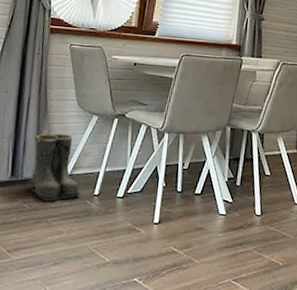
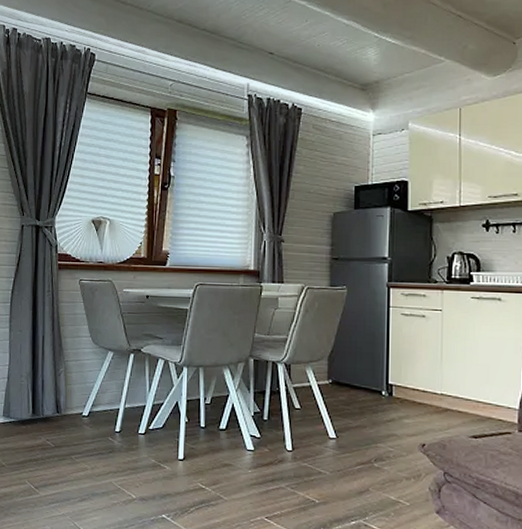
boots: present [31,133,82,202] -> none [52,371,103,439]

